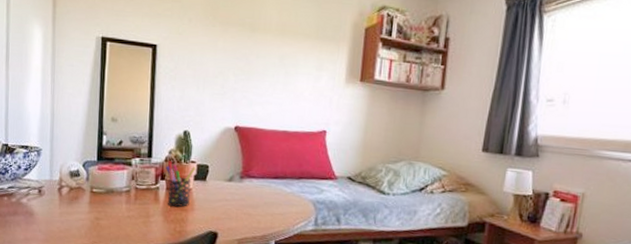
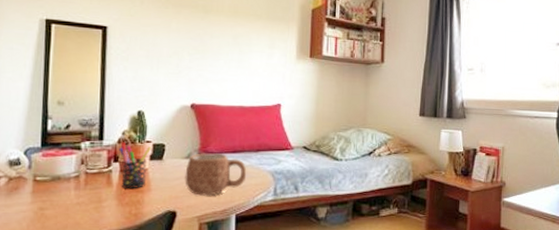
mug: none [226,176,288,220] -> present [185,152,247,196]

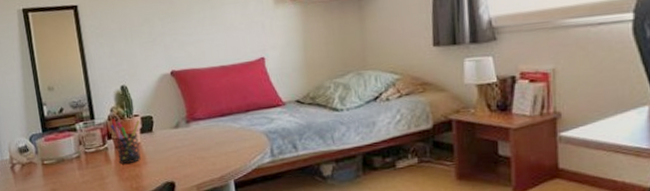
mug: present [185,152,247,196] -> none [176,118,239,164]

